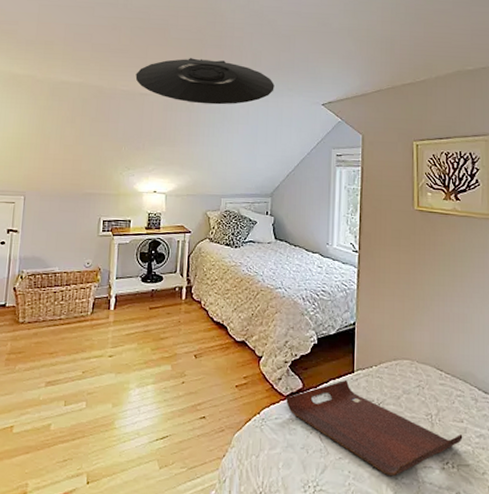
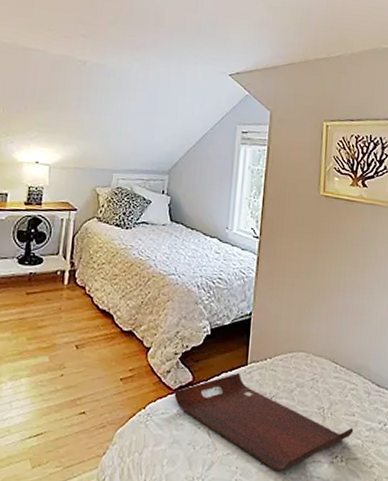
ceiling light: present [135,58,275,105] -> none [18,11,178,68]

